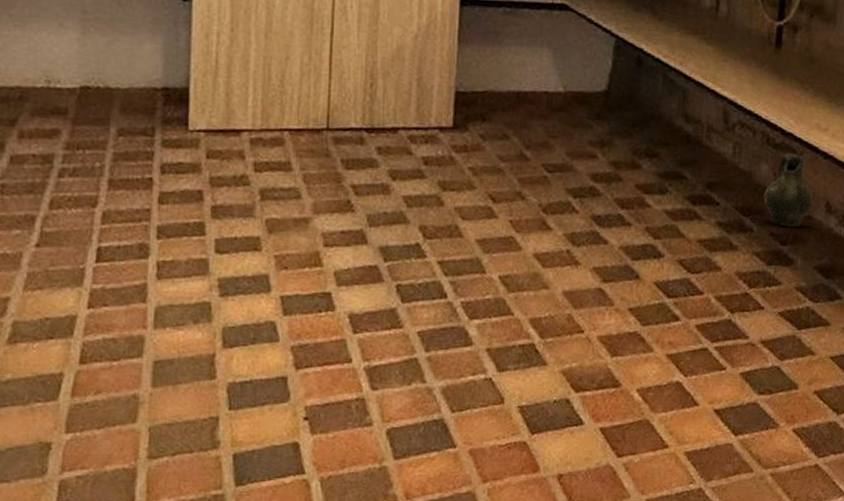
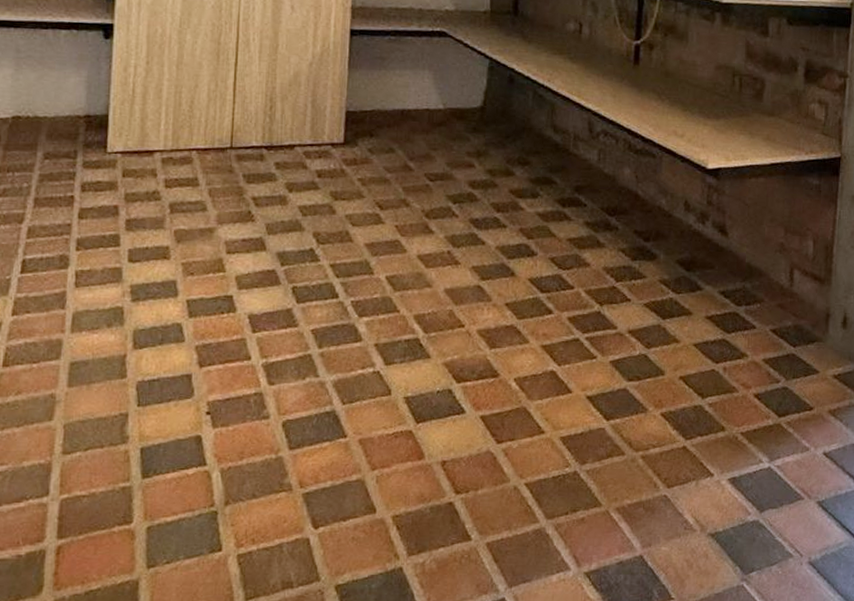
ceramic jug: present [763,153,814,228] -> none [627,158,673,225]

